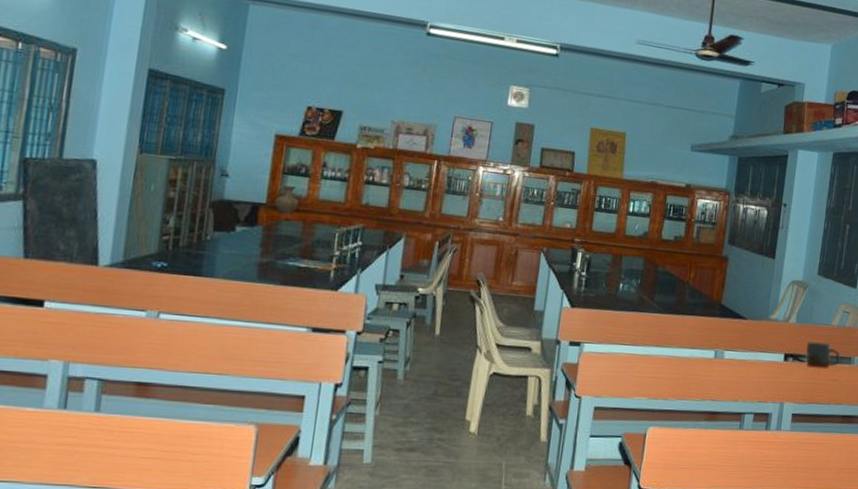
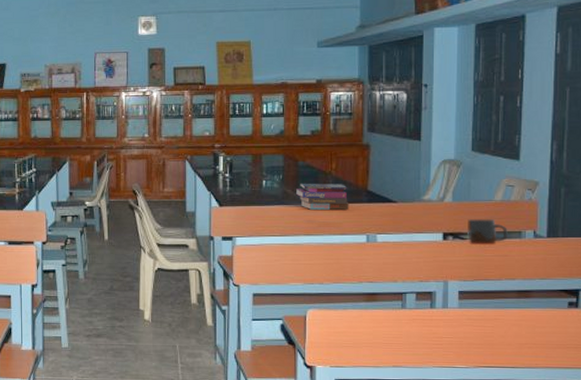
books: none [652,290,703,323] -> present [296,183,349,210]

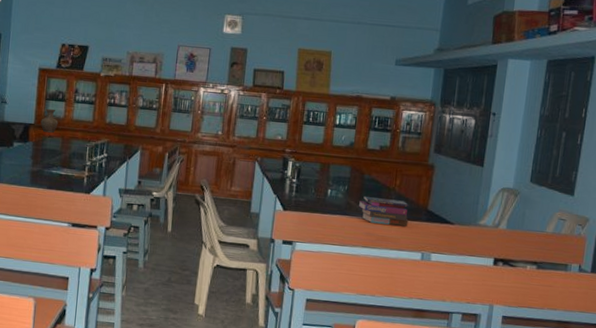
mug: present [466,219,508,244] -> none [516,247,555,275]

